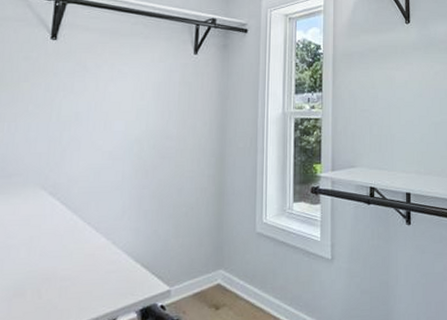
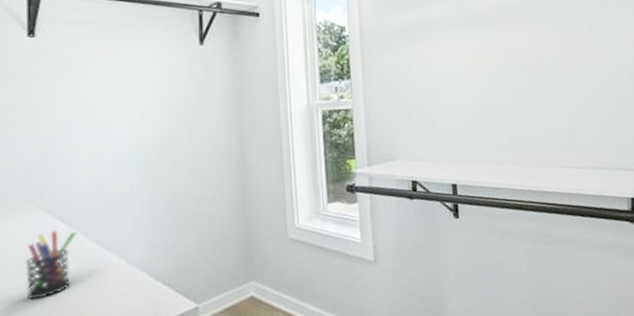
pen holder: none [23,210,72,271] -> present [25,230,76,299]

